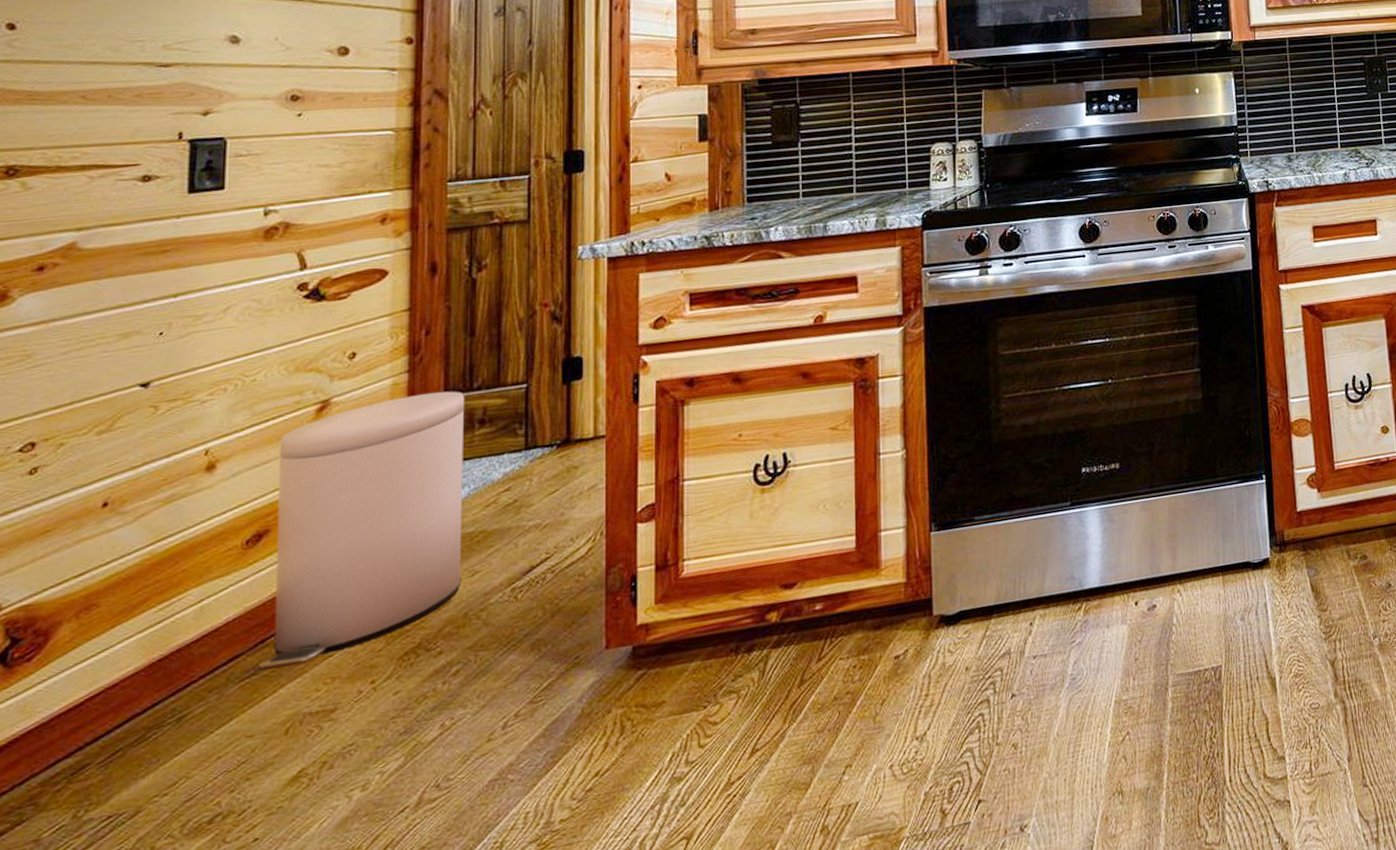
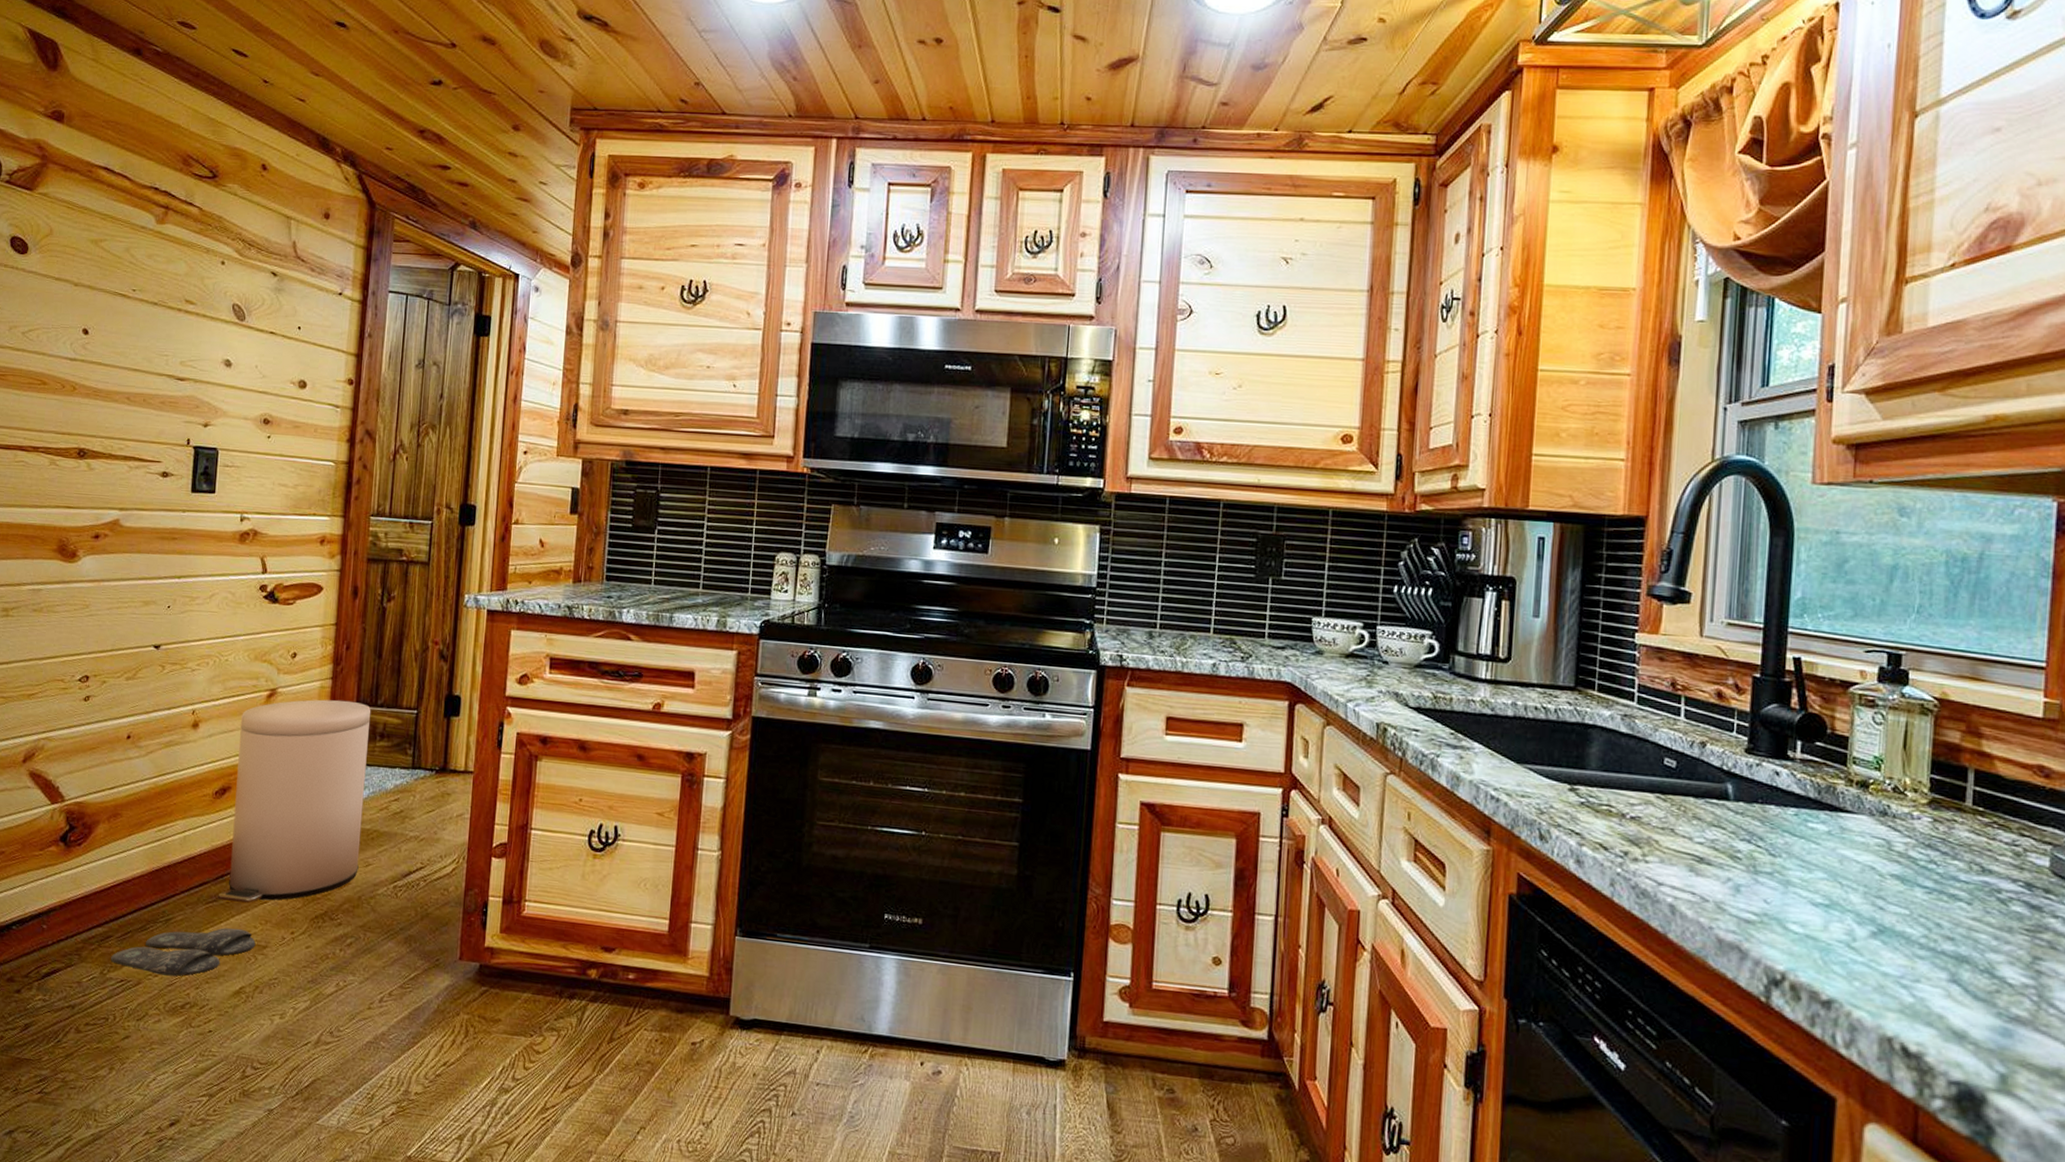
slippers: none [89,697,319,798] -> present [111,928,256,976]

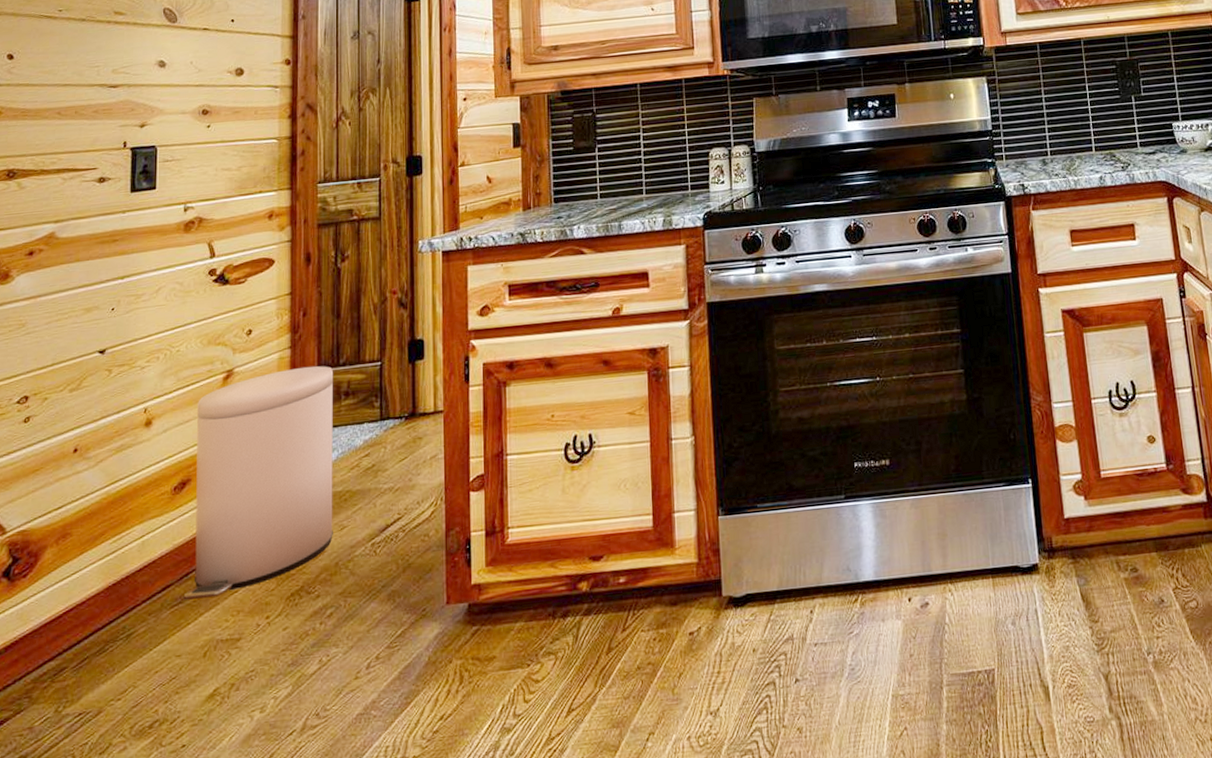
slippers: present [111,928,256,976] -> none [66,626,228,698]

